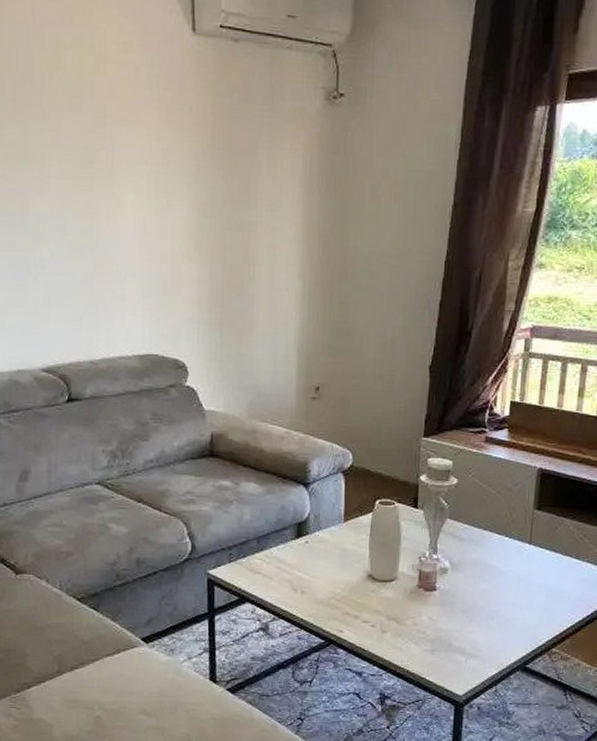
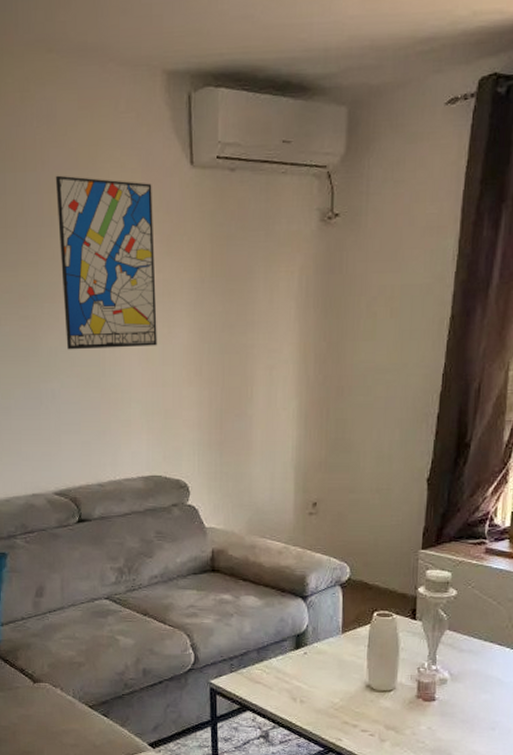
wall art: none [47,31,155,218] -> present [55,175,157,350]

